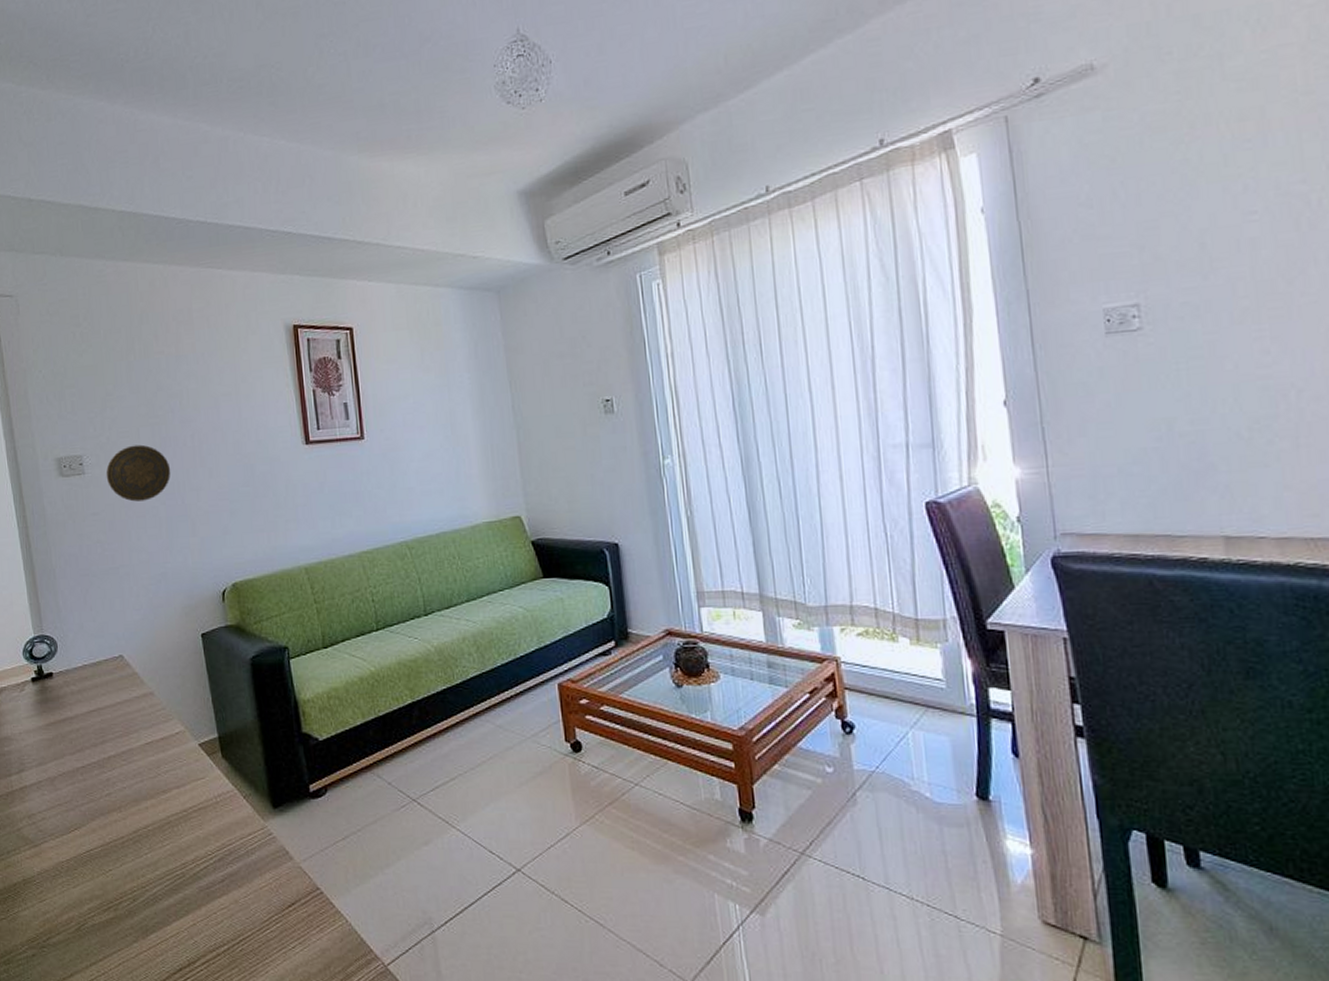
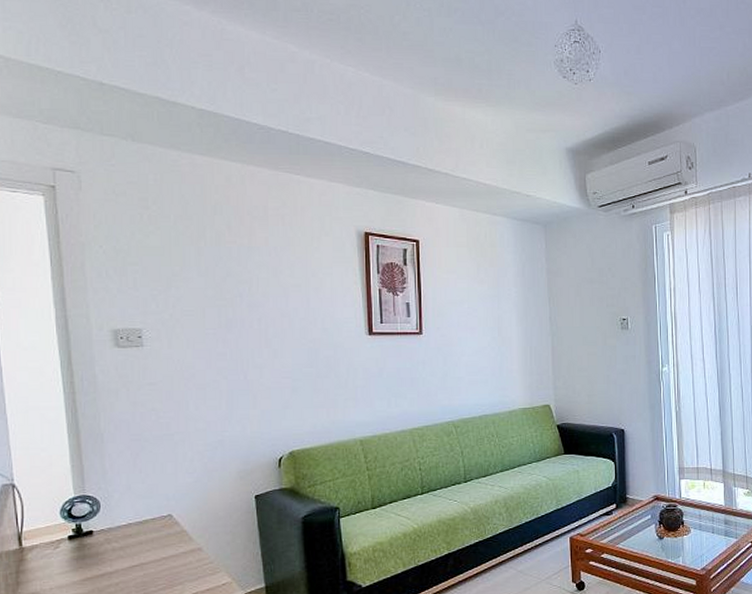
decorative plate: present [106,444,171,502] -> none [166,323,235,375]

